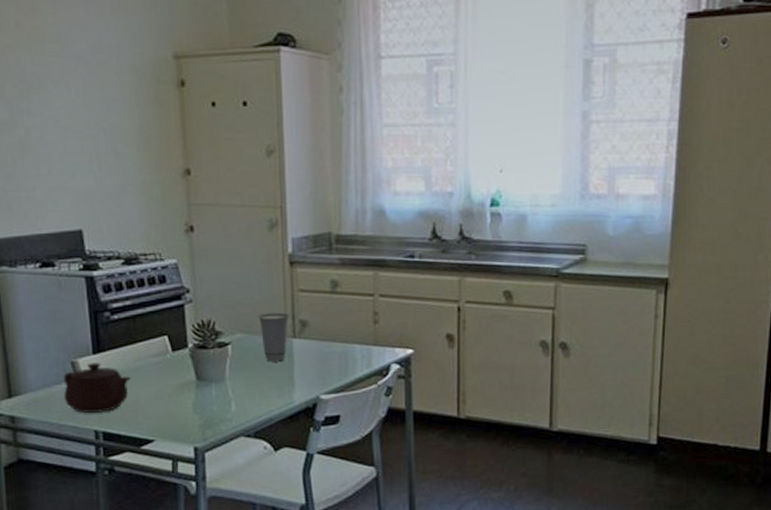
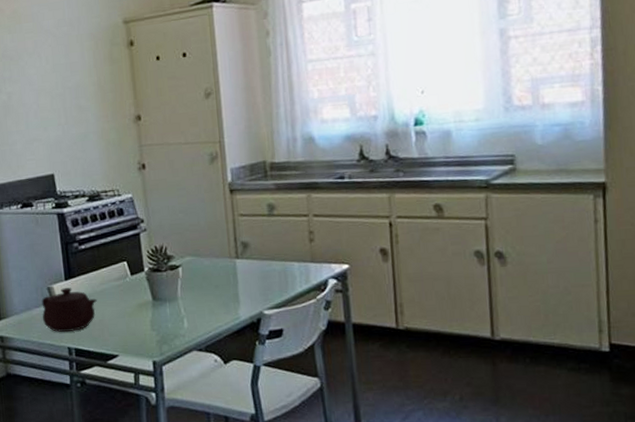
cup: present [256,312,291,362] -> none [202,236,233,282]

